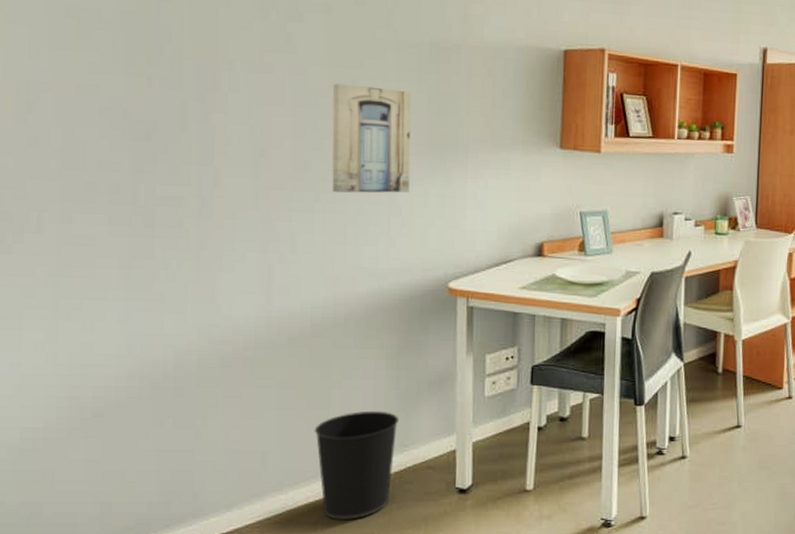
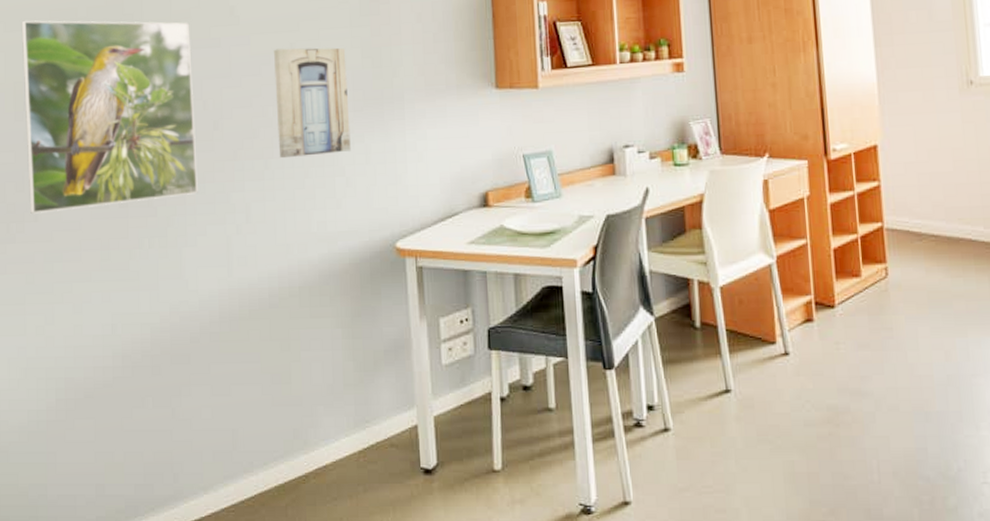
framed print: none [28,13,240,225] -> present [21,20,198,214]
wastebasket: present [314,410,400,521] -> none [278,384,359,505]

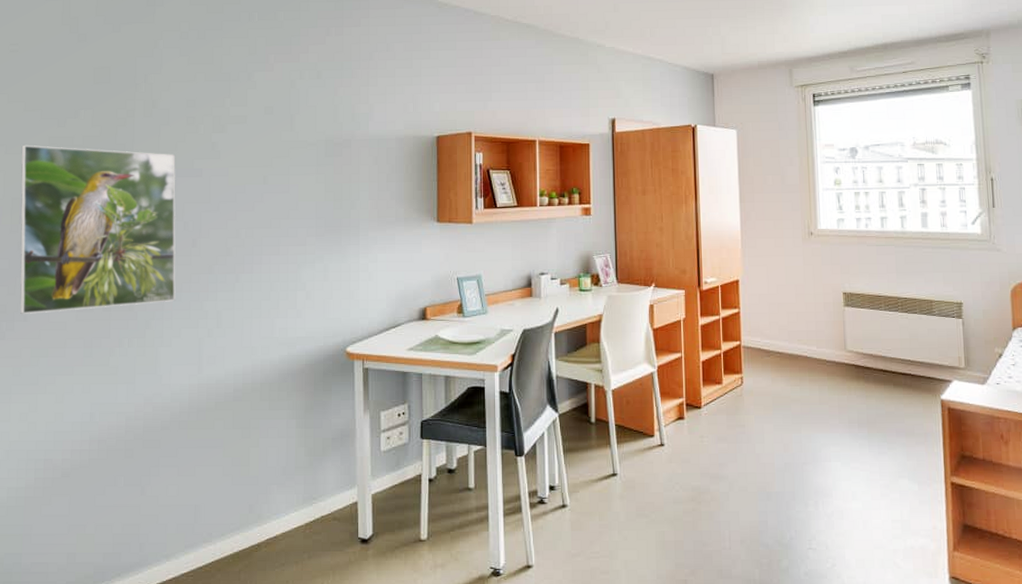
wall art: present [274,47,351,159] -> none [248,180,312,274]

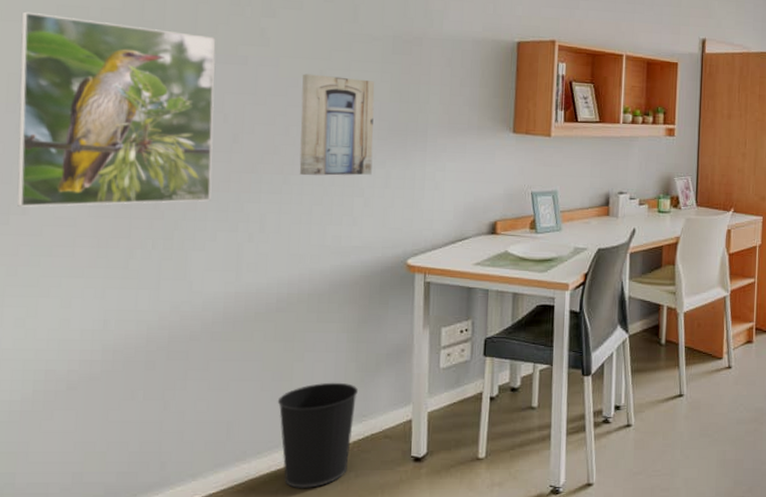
wastebasket: none [237,466,308,570] -> present [277,382,359,489]
wall art: none [248,180,312,274] -> present [299,74,375,176]

